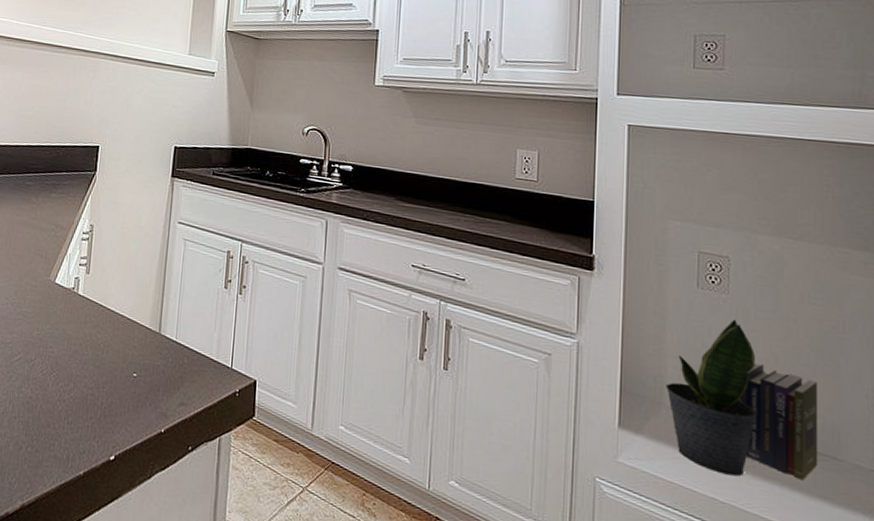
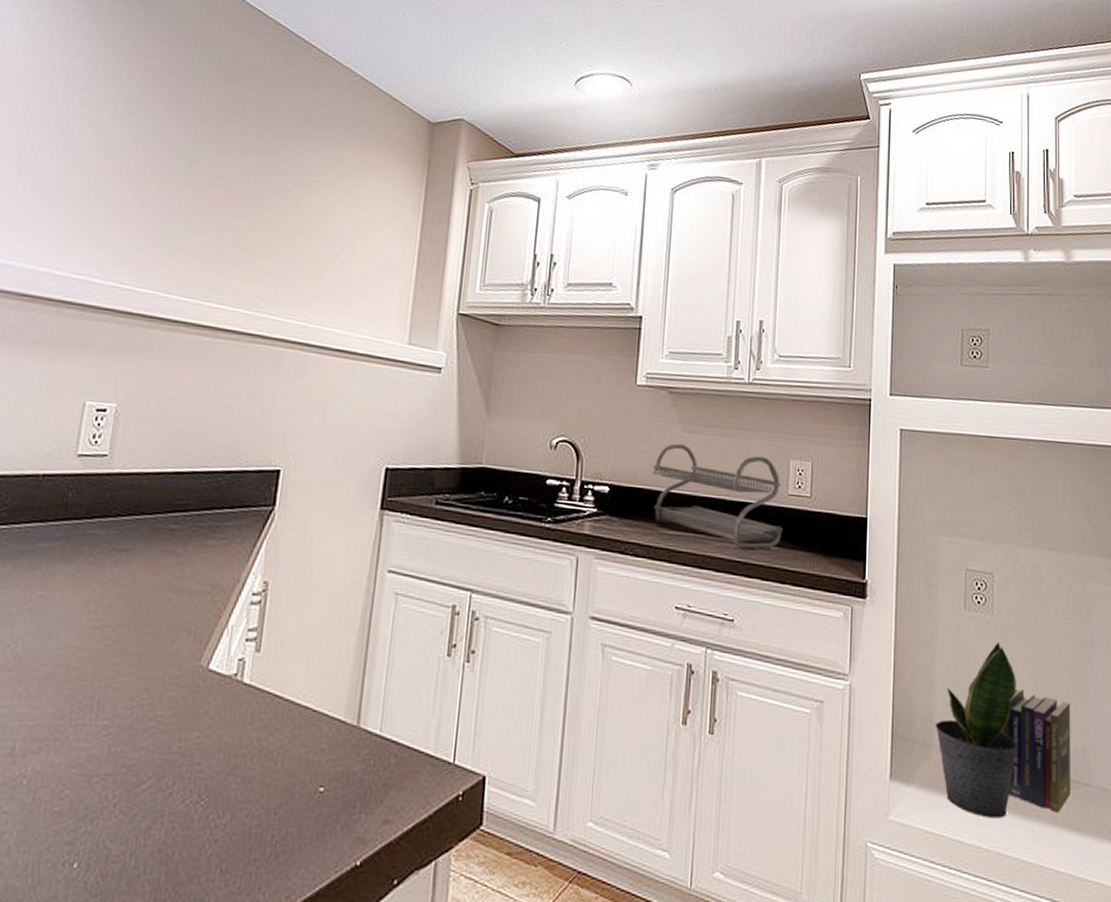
dish rack: none [389,133,511,223] -> present [652,443,783,550]

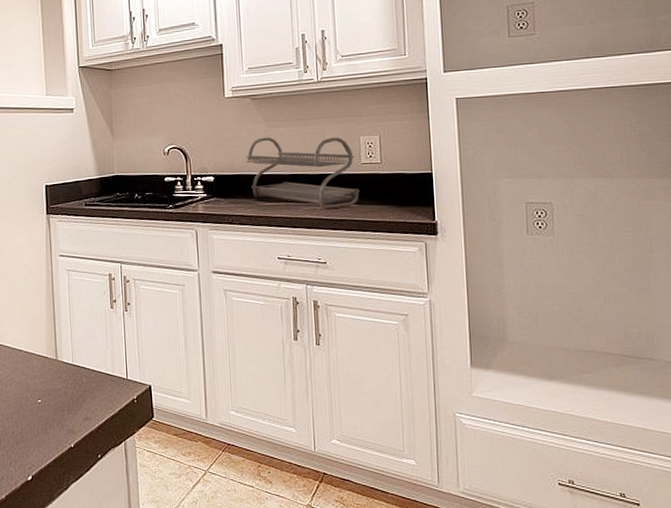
potted plant: present [936,642,1019,819] -> none [508,256,585,390]
books: present [1001,688,1072,813] -> none [568,290,638,382]

